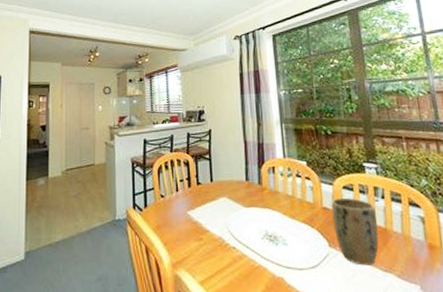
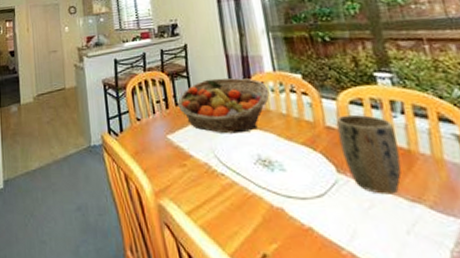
fruit basket: none [199,161,279,212] -> present [177,77,270,134]

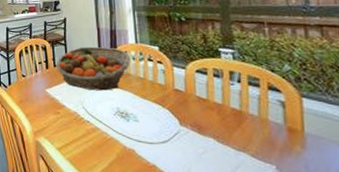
plant pot: present [336,114,402,195] -> none [183,80,233,144]

